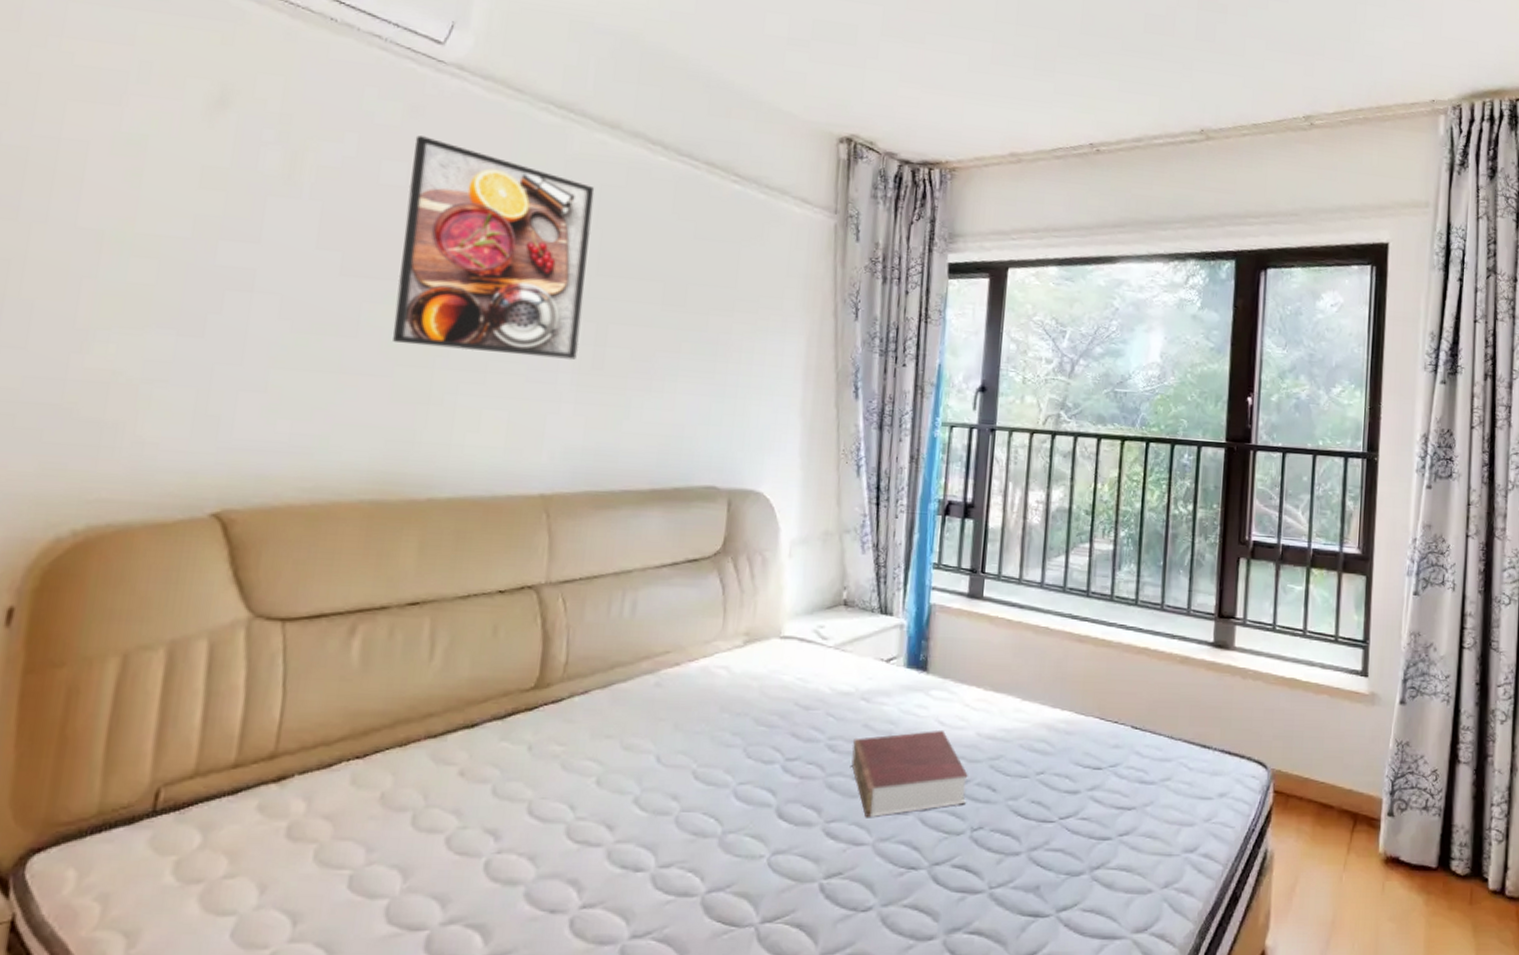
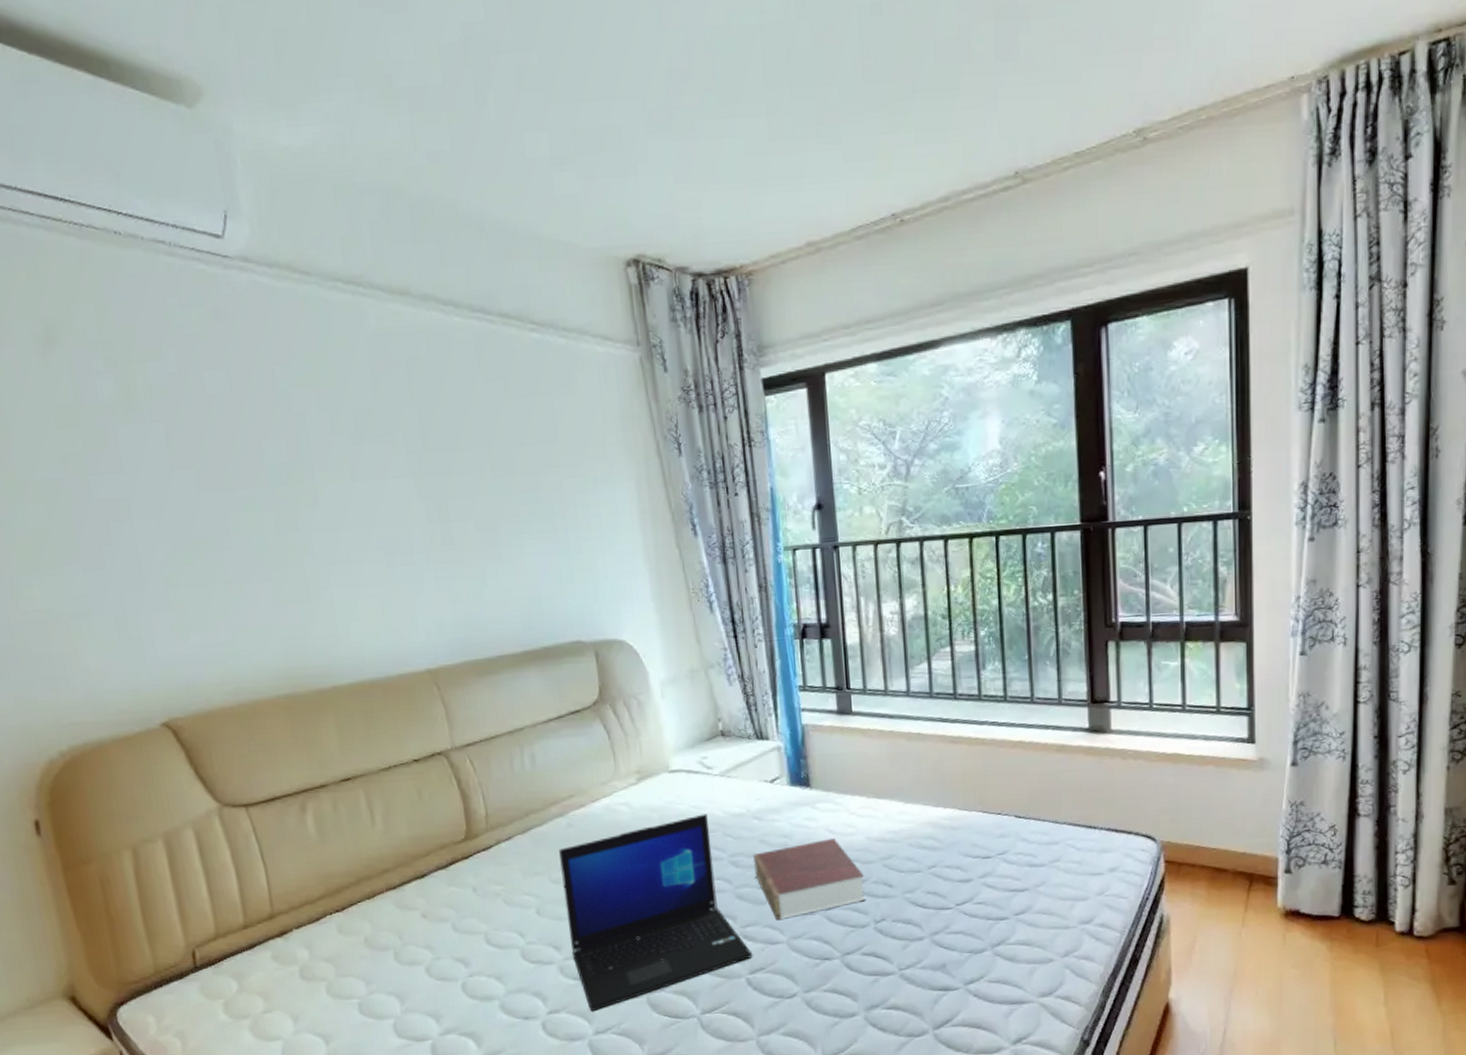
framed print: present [393,135,595,360] -> none [225,338,426,548]
laptop: none [625,688,832,910] -> present [559,814,753,1012]

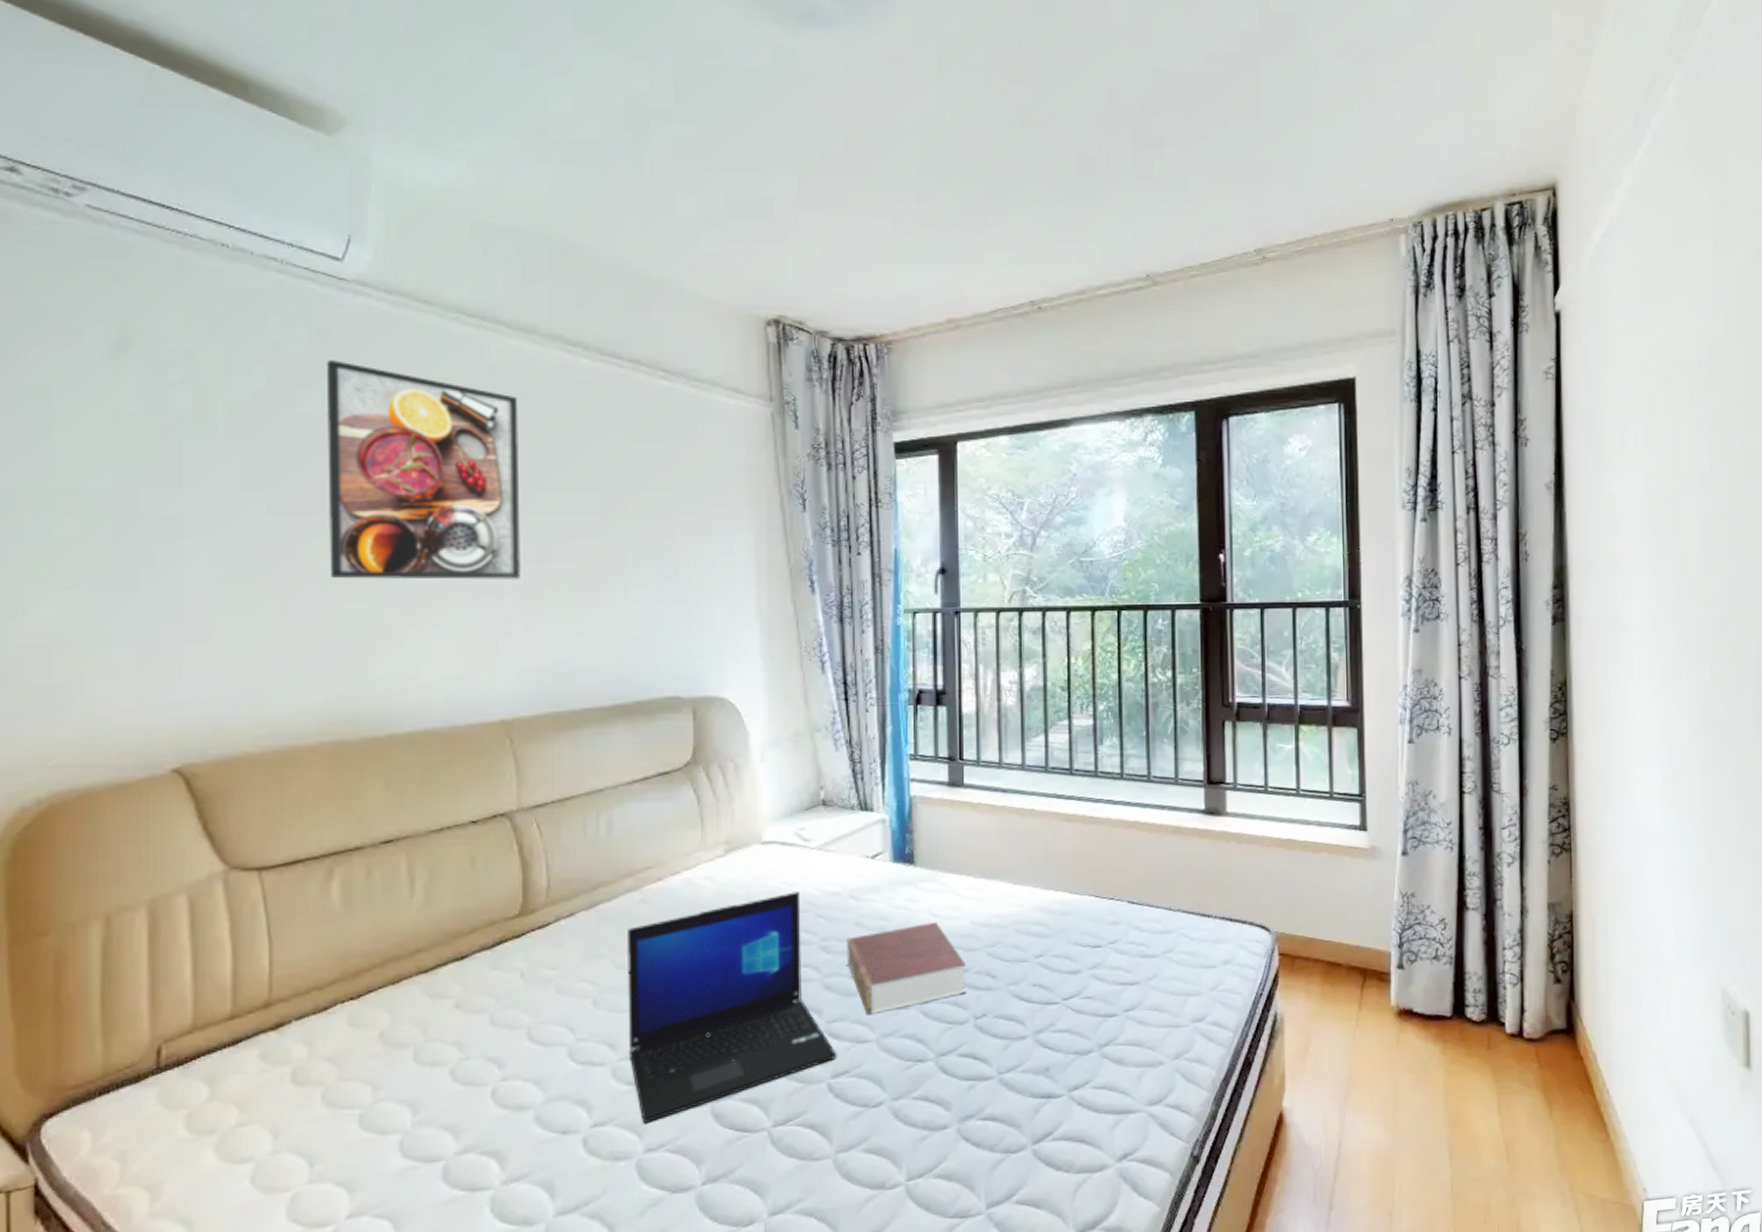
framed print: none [225,338,426,548] -> present [326,360,520,580]

